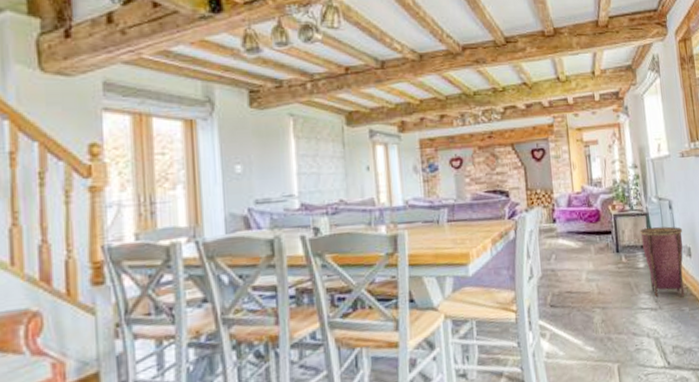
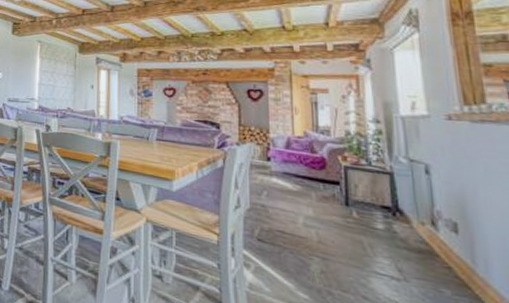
woven basket: present [640,226,685,297] -> none [380,187,446,277]

